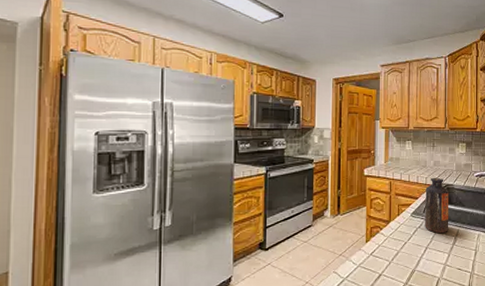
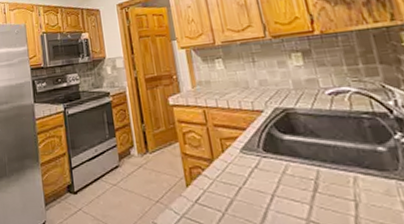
bottle: present [425,177,449,233] -> none [253,100,303,175]

